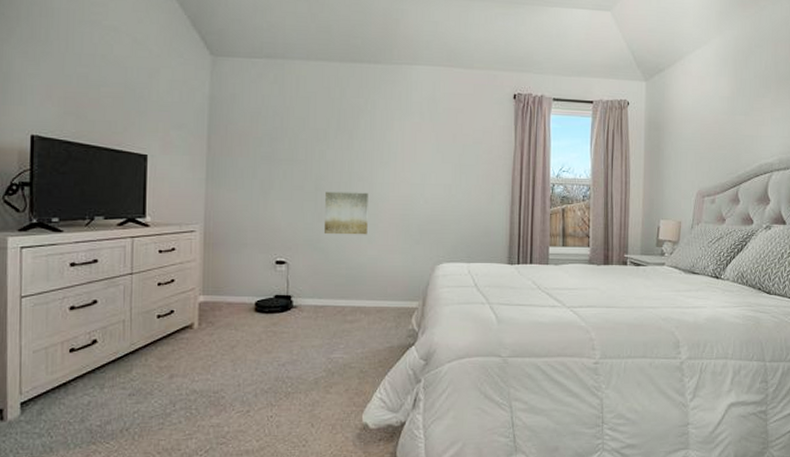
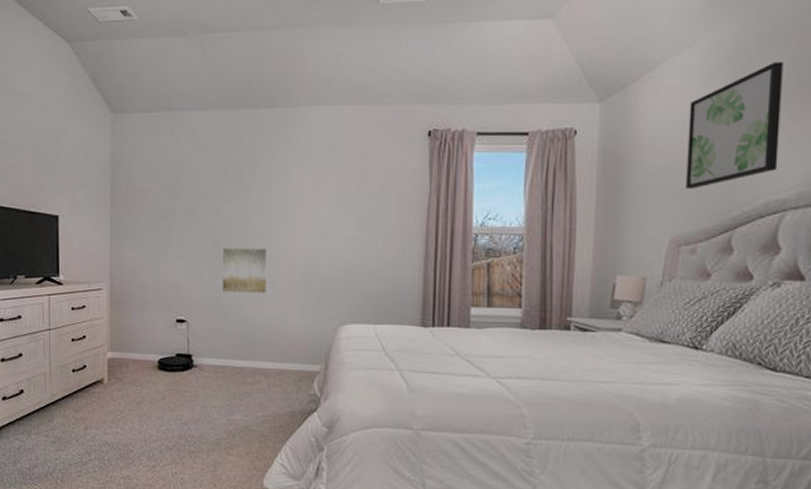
wall art: none [707,60,767,153] -> present [686,61,783,189]

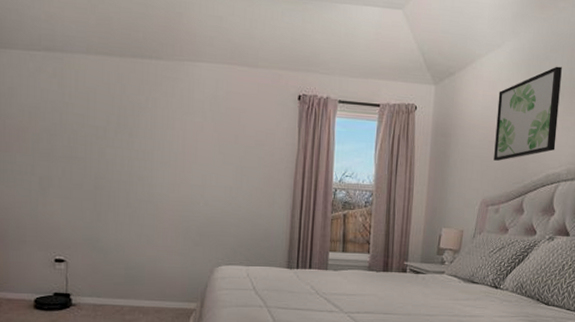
wall art: present [222,248,266,293] -> none [102,190,148,236]

